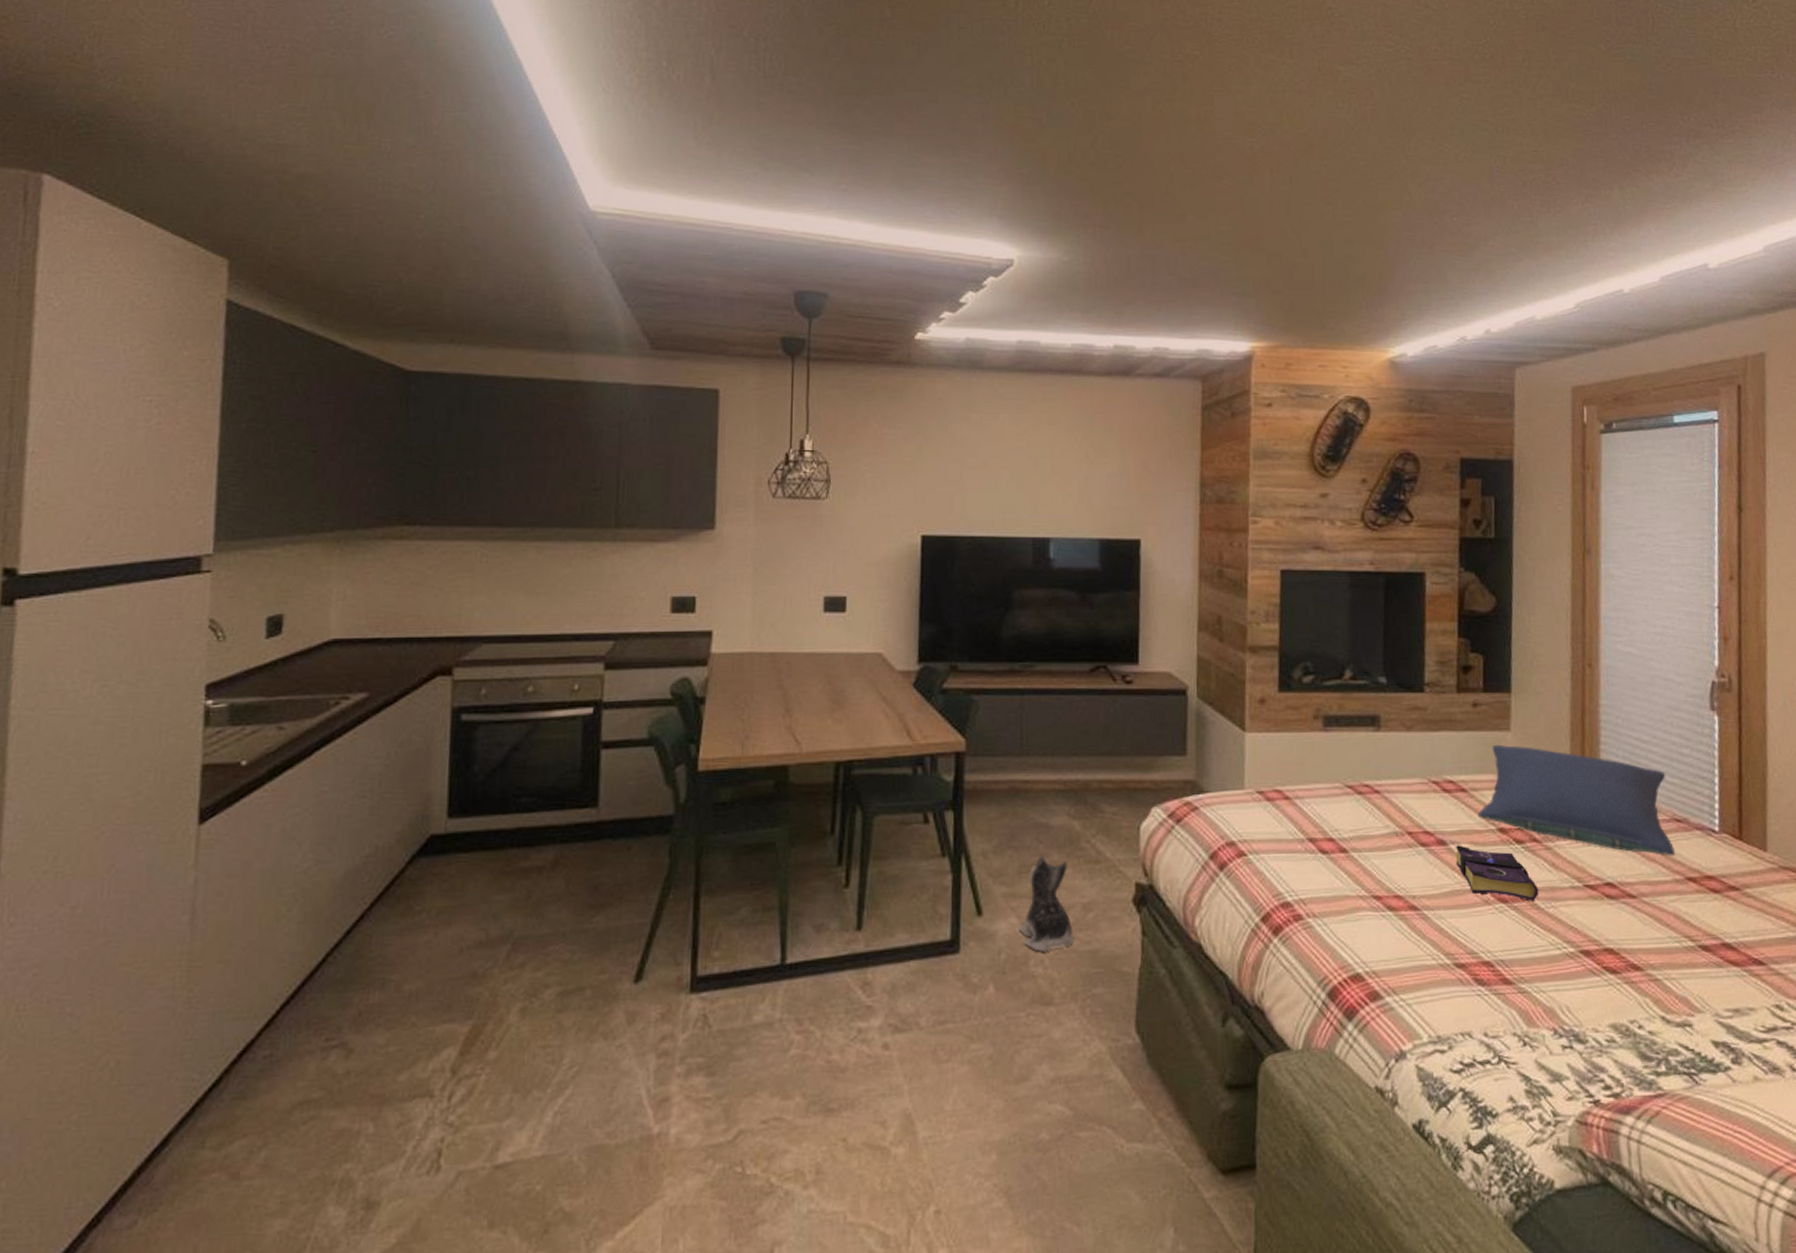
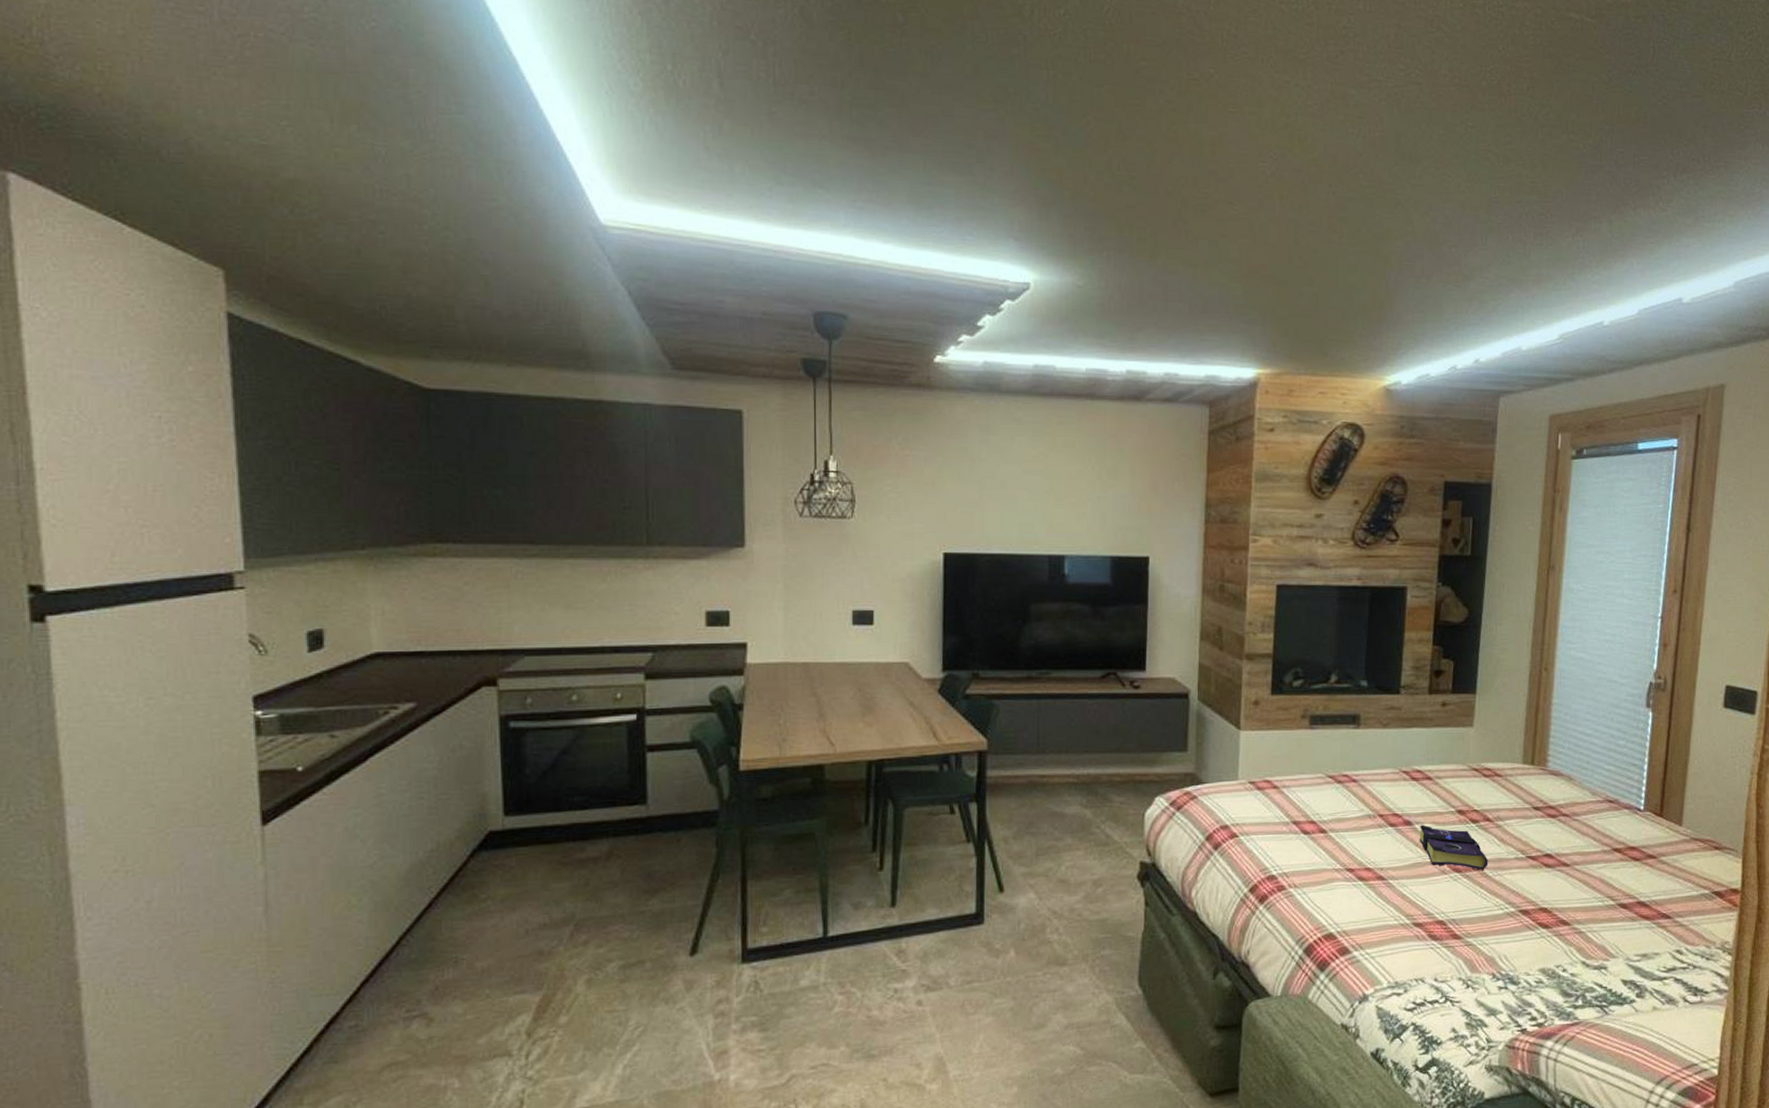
plush toy: present [1018,856,1073,952] -> none [1036,840,1085,922]
pillow: present [1478,744,1674,857] -> none [1441,738,1605,832]

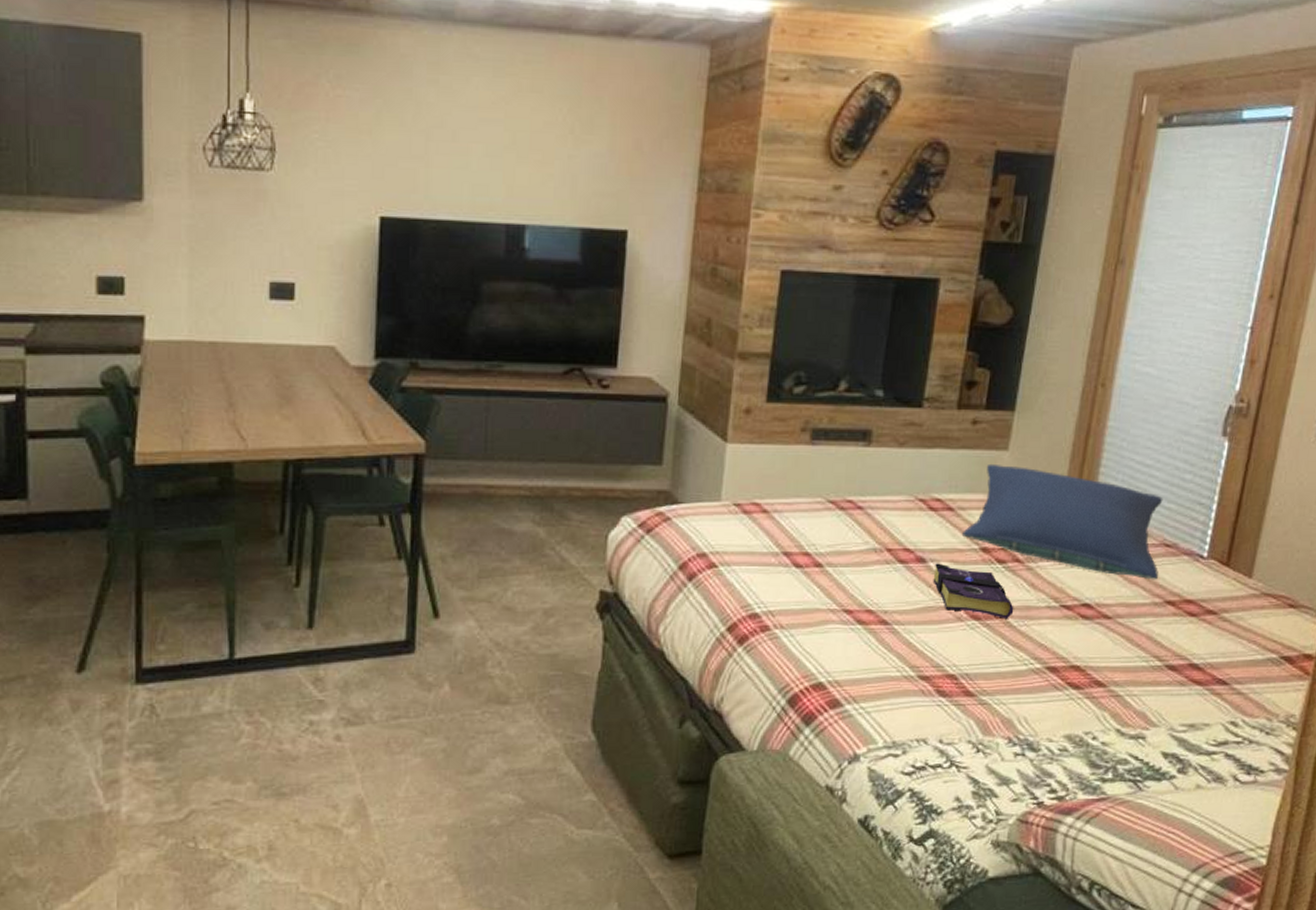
pillow: none [1441,738,1605,832] -> present [962,463,1164,580]

